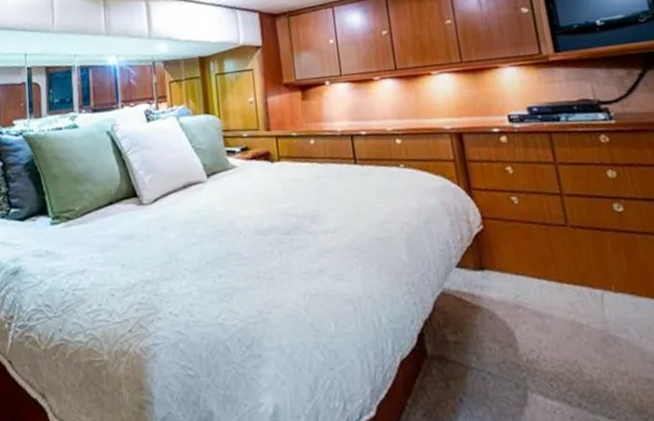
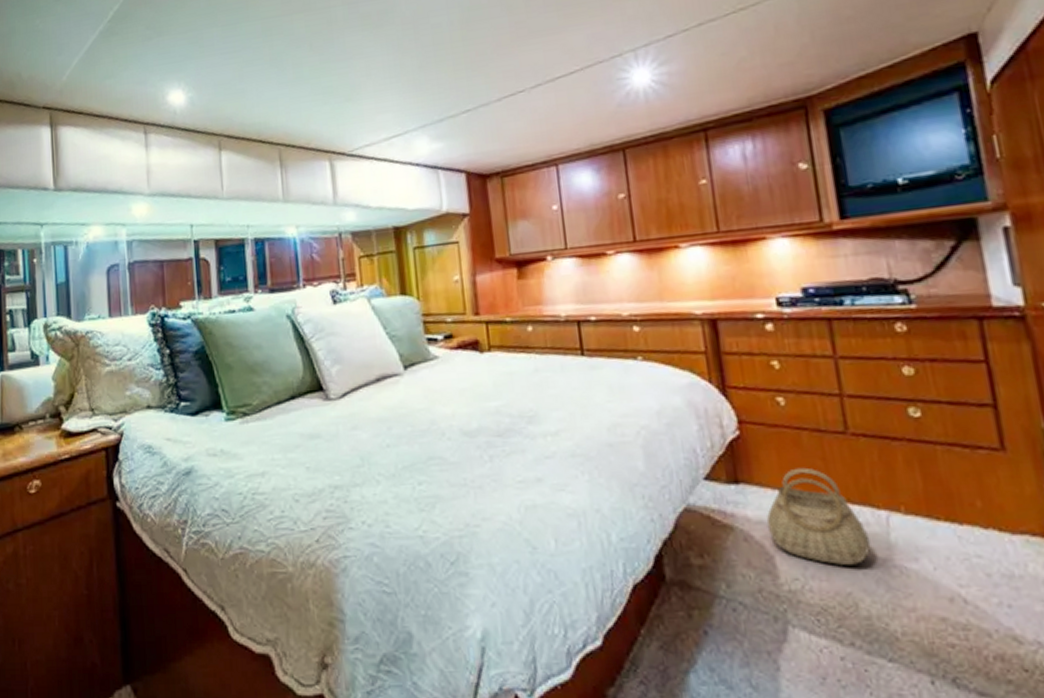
basket: none [506,255,590,337] -> present [766,467,871,565]

